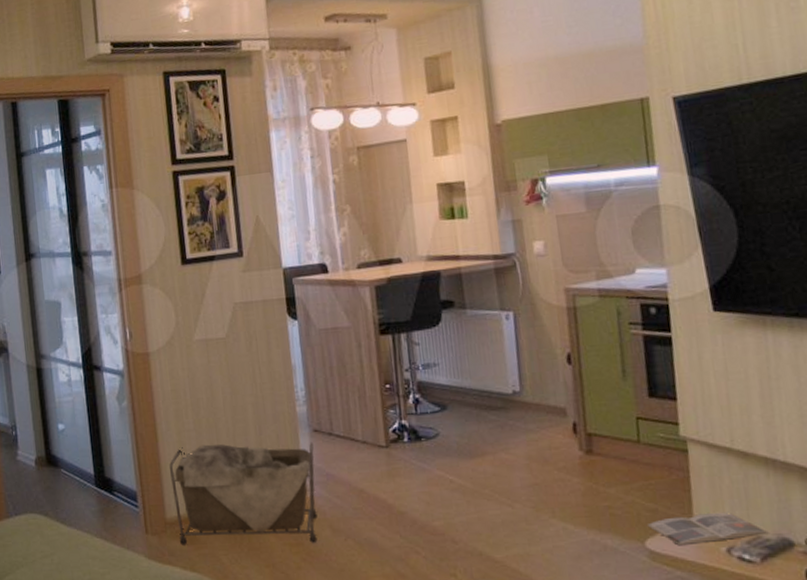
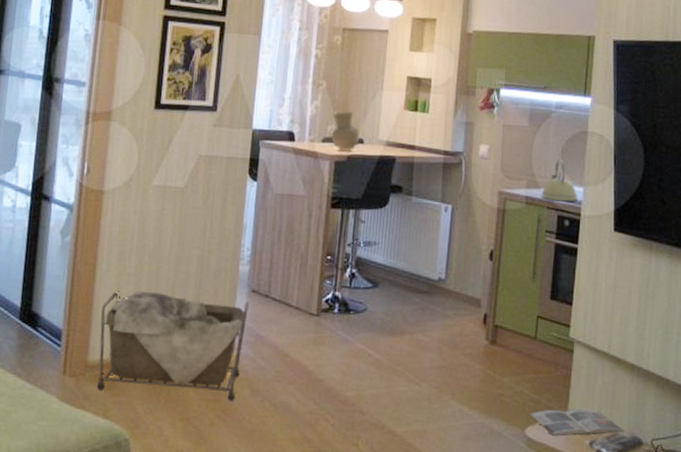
vase: none [363,231,398,275] -> present [330,111,360,151]
kettle: none [615,240,662,290] -> present [541,158,578,202]

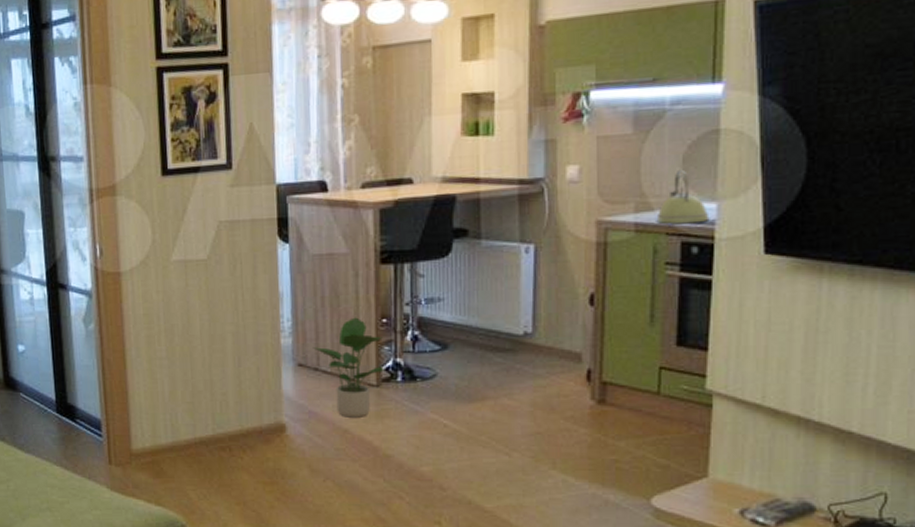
laundry basket: present [97,290,249,401] -> none [138,374,297,482]
potted plant: none [266,252,326,343] -> present [313,317,385,417]
vase: present [330,111,360,151] -> none [370,146,409,196]
magazine: present [529,408,626,436] -> none [655,472,791,505]

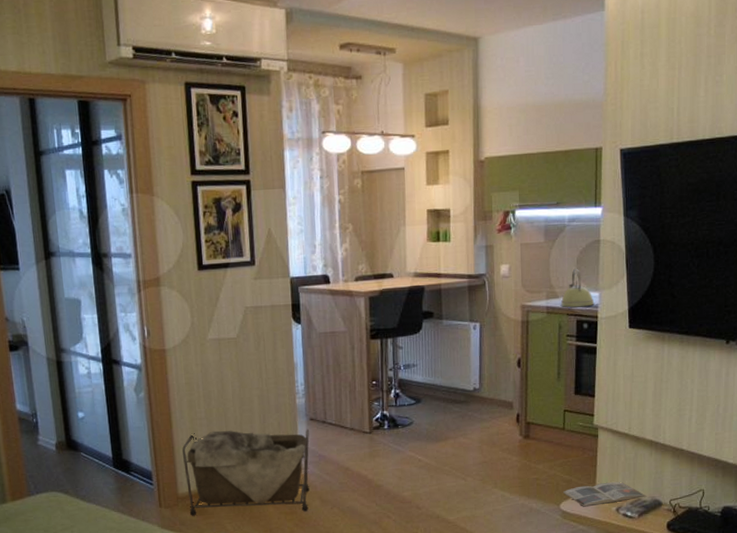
laundry basket: none [138,374,297,482] -> present [182,428,310,516]
potted plant: present [313,317,385,417] -> none [321,380,376,458]
magazine: none [655,472,791,505] -> present [562,481,647,507]

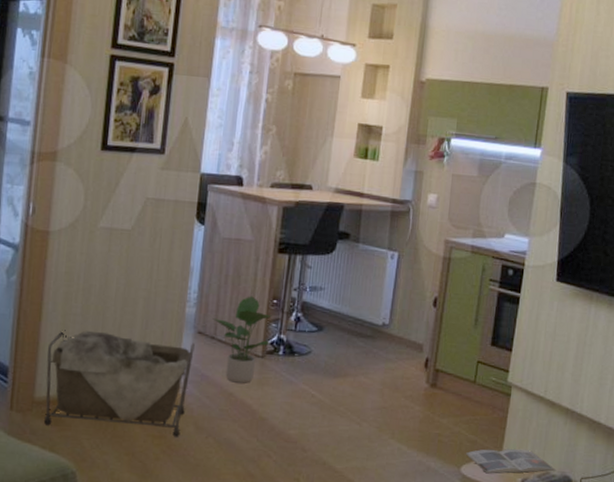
potted plant: none [321,380,376,458] -> present [212,296,272,383]
kettle: present [560,268,595,308] -> none [486,209,523,252]

